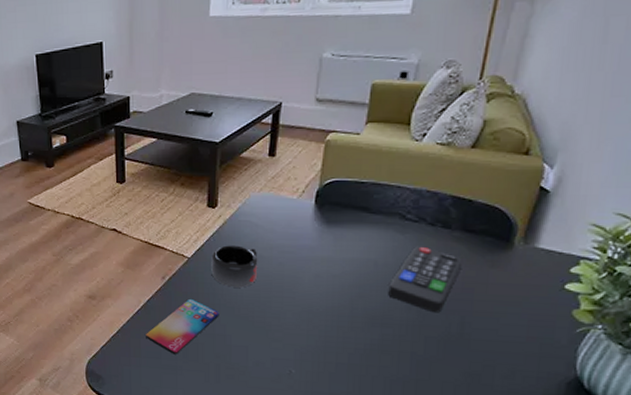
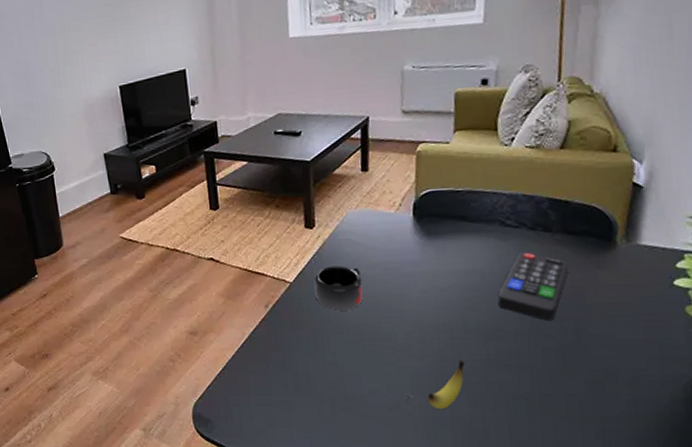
smartphone: present [146,298,219,355] -> none [253,326,328,389]
banana: none [310,342,348,385] -> present [428,360,465,408]

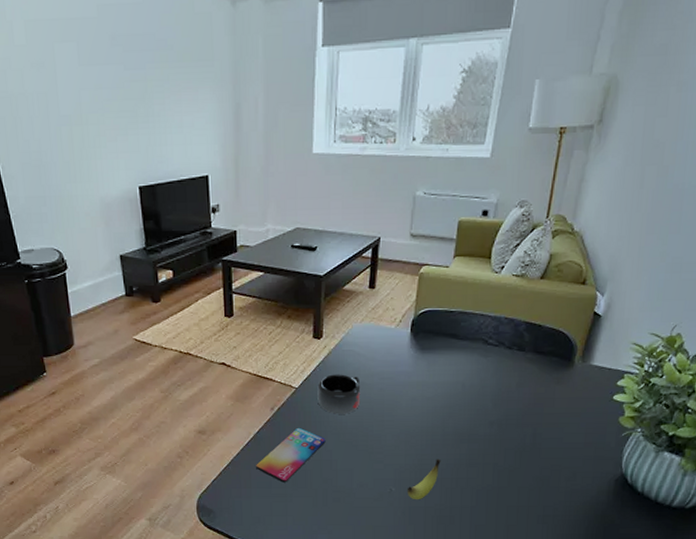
smartphone: none [253,326,328,389] -> present [256,427,326,483]
remote control: present [498,252,569,321] -> none [474,368,535,427]

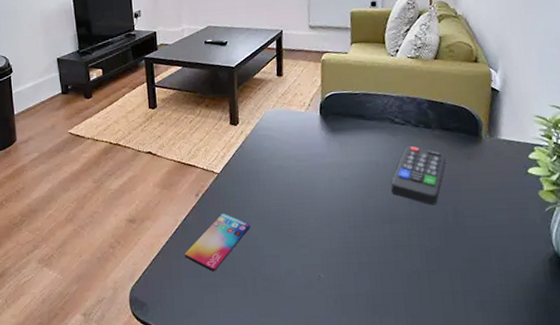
mug: present [317,374,361,414] -> none [238,158,280,198]
banana: present [408,458,441,499] -> none [336,241,366,286]
remote control: none [474,368,535,427] -> present [391,145,446,205]

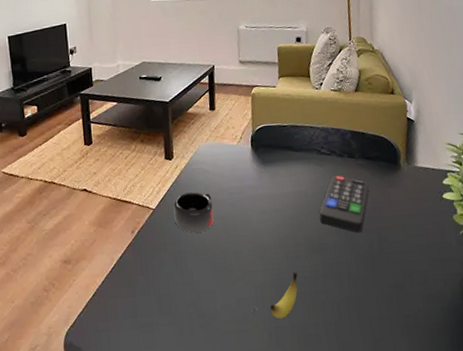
smartphone: present [185,213,250,271] -> none [121,249,186,311]
mug: none [238,158,280,198] -> present [173,192,214,233]
banana: none [336,241,366,286] -> present [270,271,298,319]

